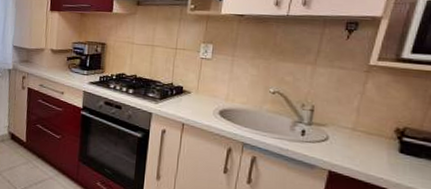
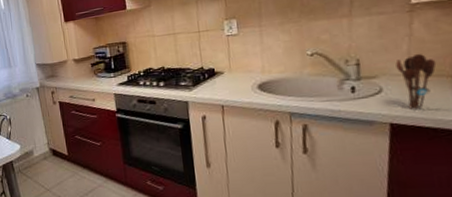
utensil holder: none [345,111,380,162] -> present [395,53,437,109]

